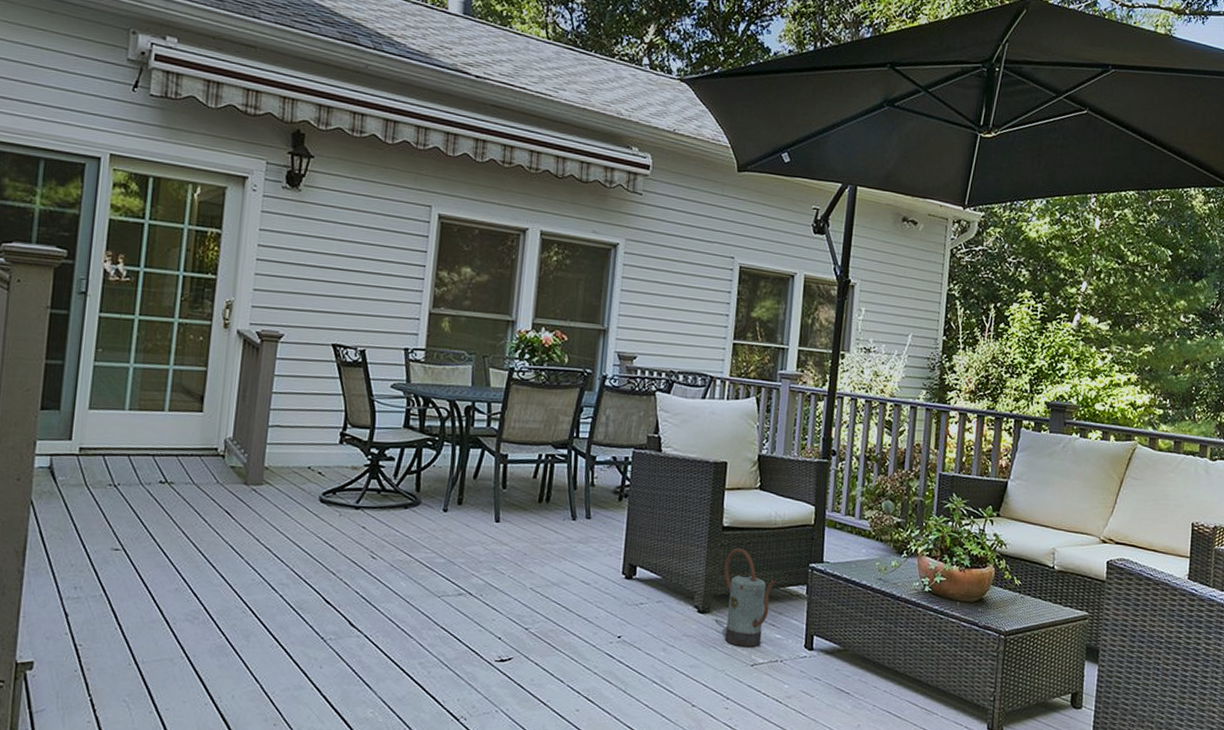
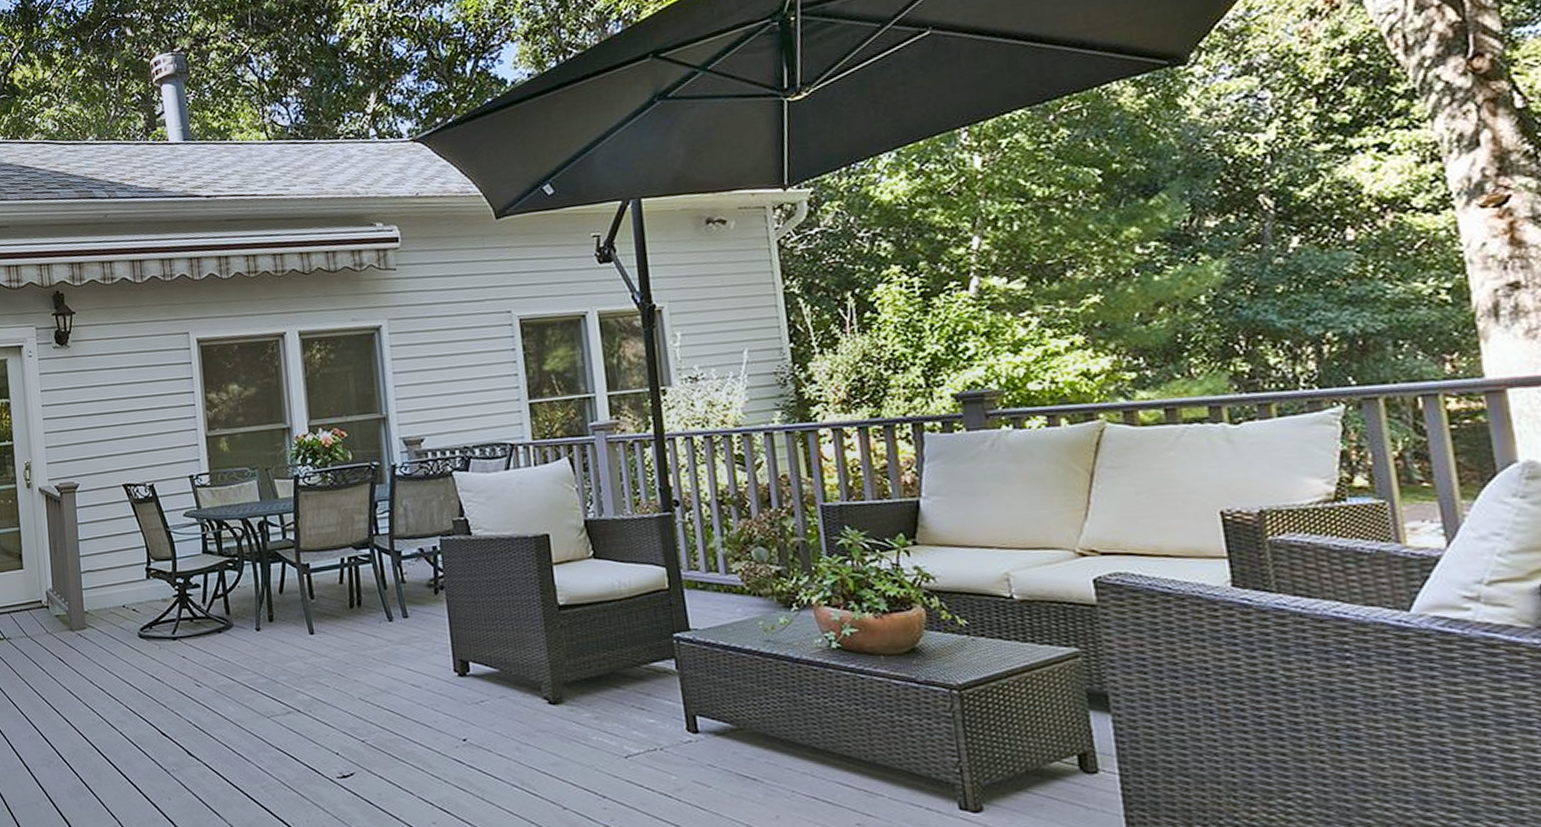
watering can: present [724,547,776,647] -> none [569,626,636,737]

